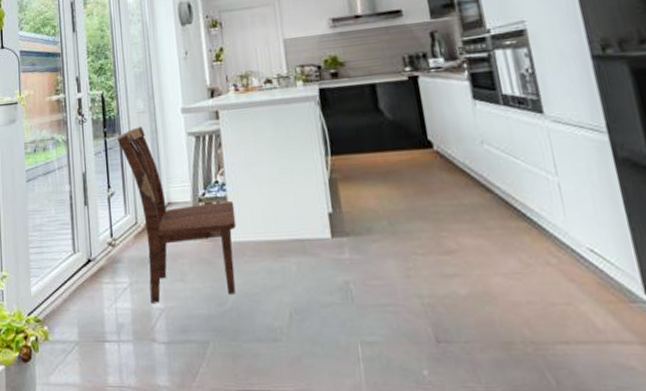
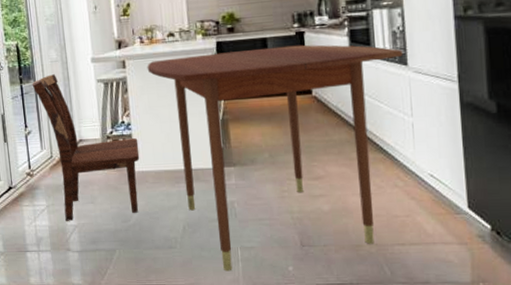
dining table: none [242,90,537,375] -> present [147,44,403,271]

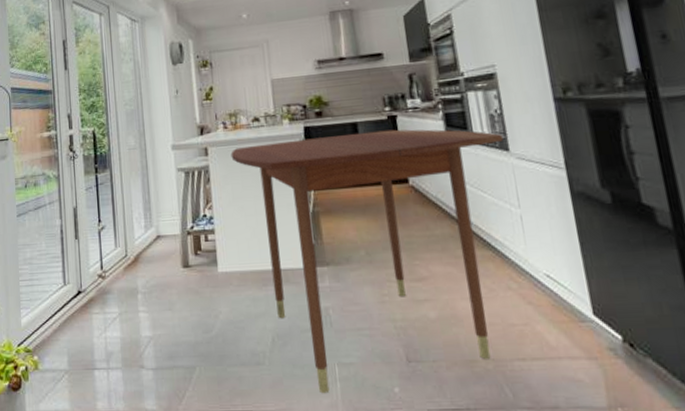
dining chair: present [32,74,140,221] -> none [107,163,223,332]

